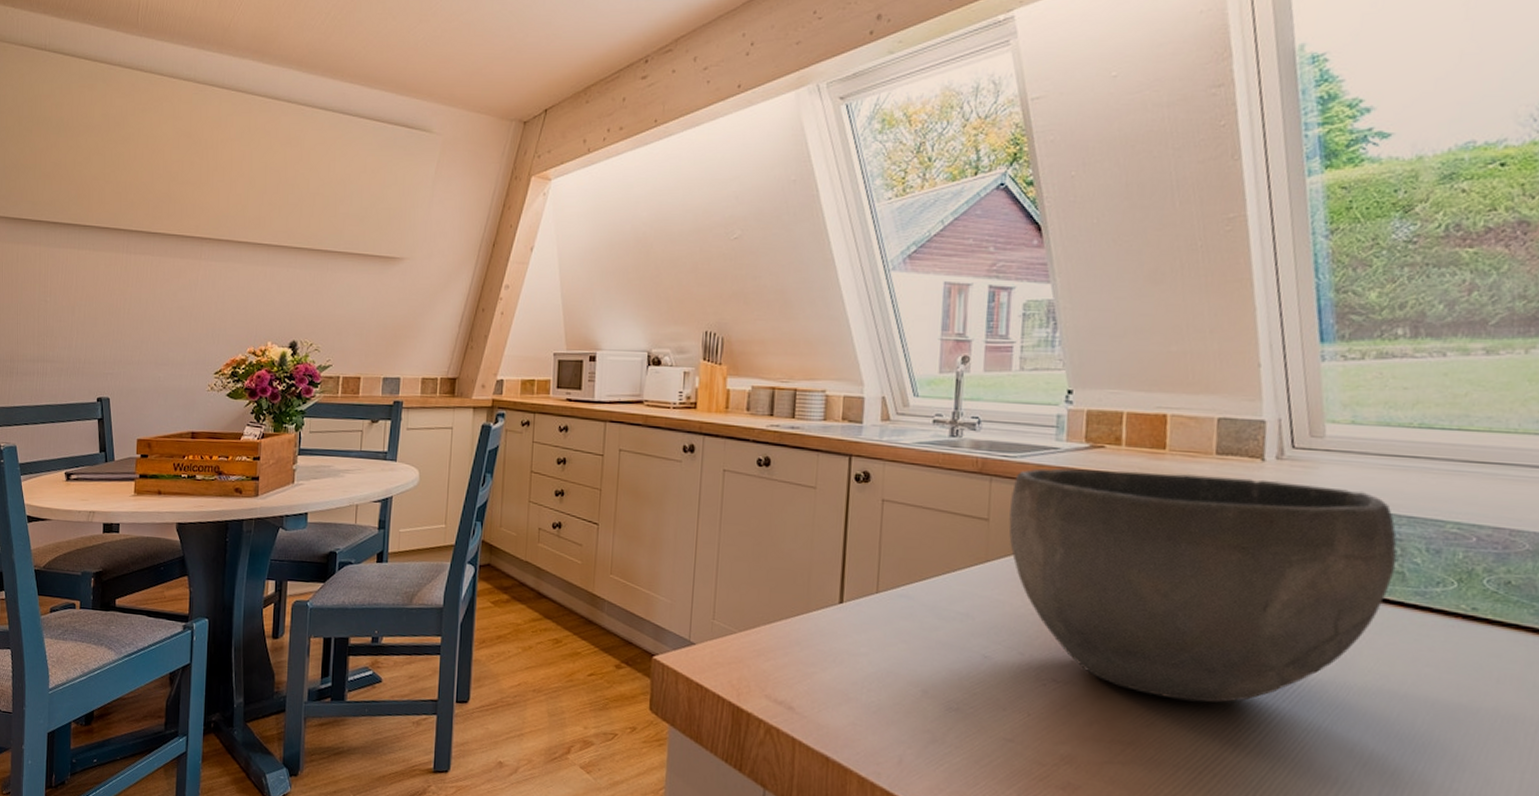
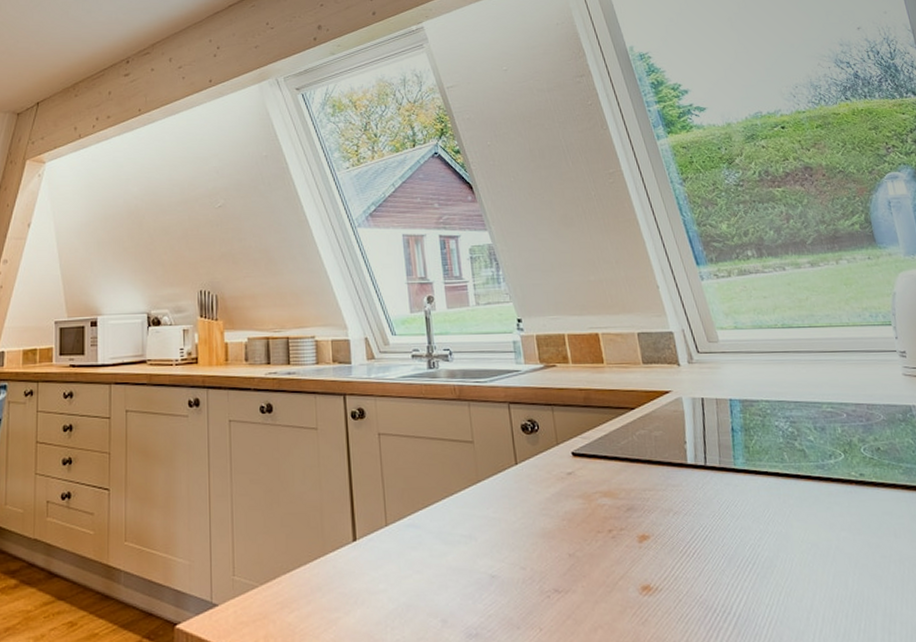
bowl: present [1009,468,1397,703] -> none [488,382,797,594]

